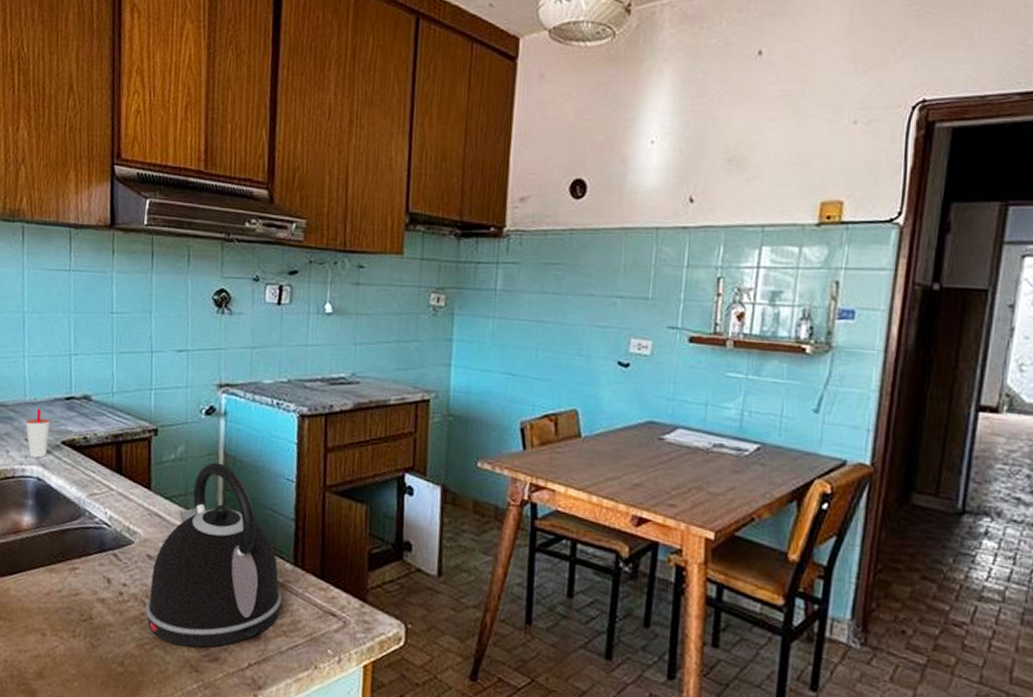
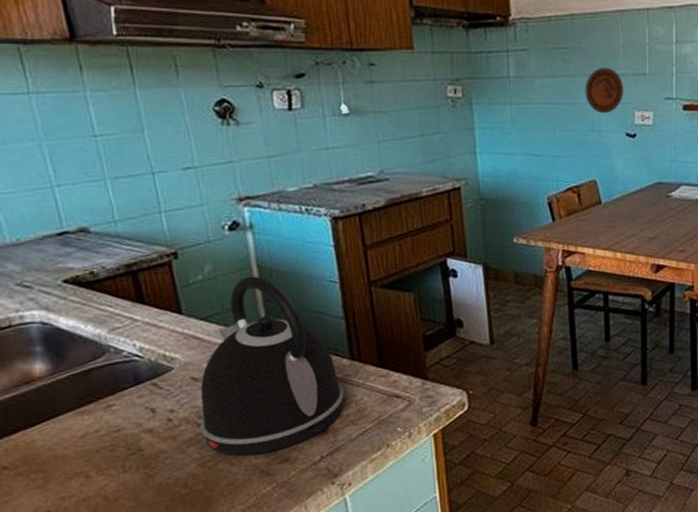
cup: present [25,409,50,458] -> none [11,250,48,302]
decorative plate: none [575,288,621,338] -> present [585,68,624,114]

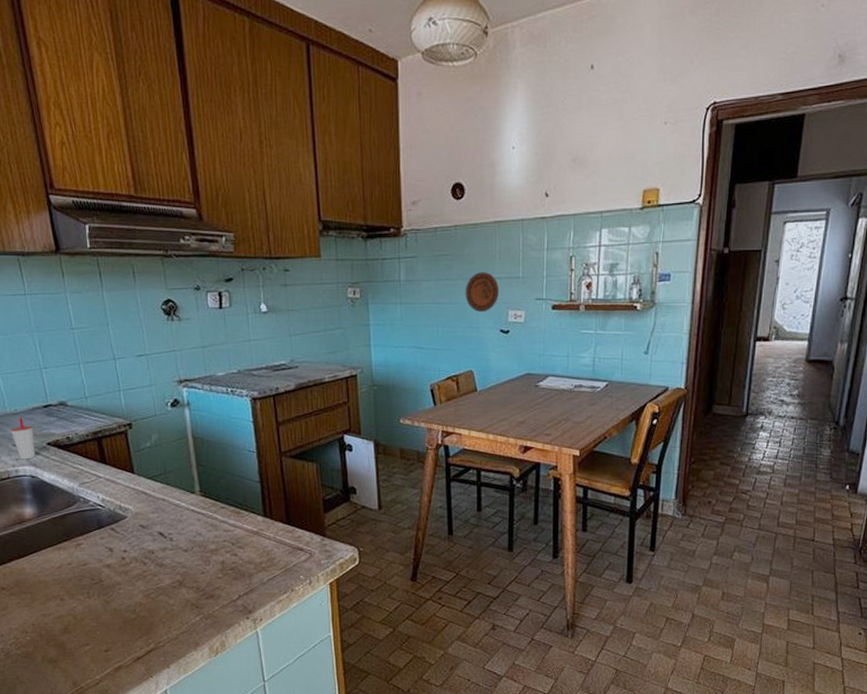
cup: none [11,250,48,302] -> present [10,418,36,459]
kettle: present [200,276,344,456] -> none [146,444,258,591]

